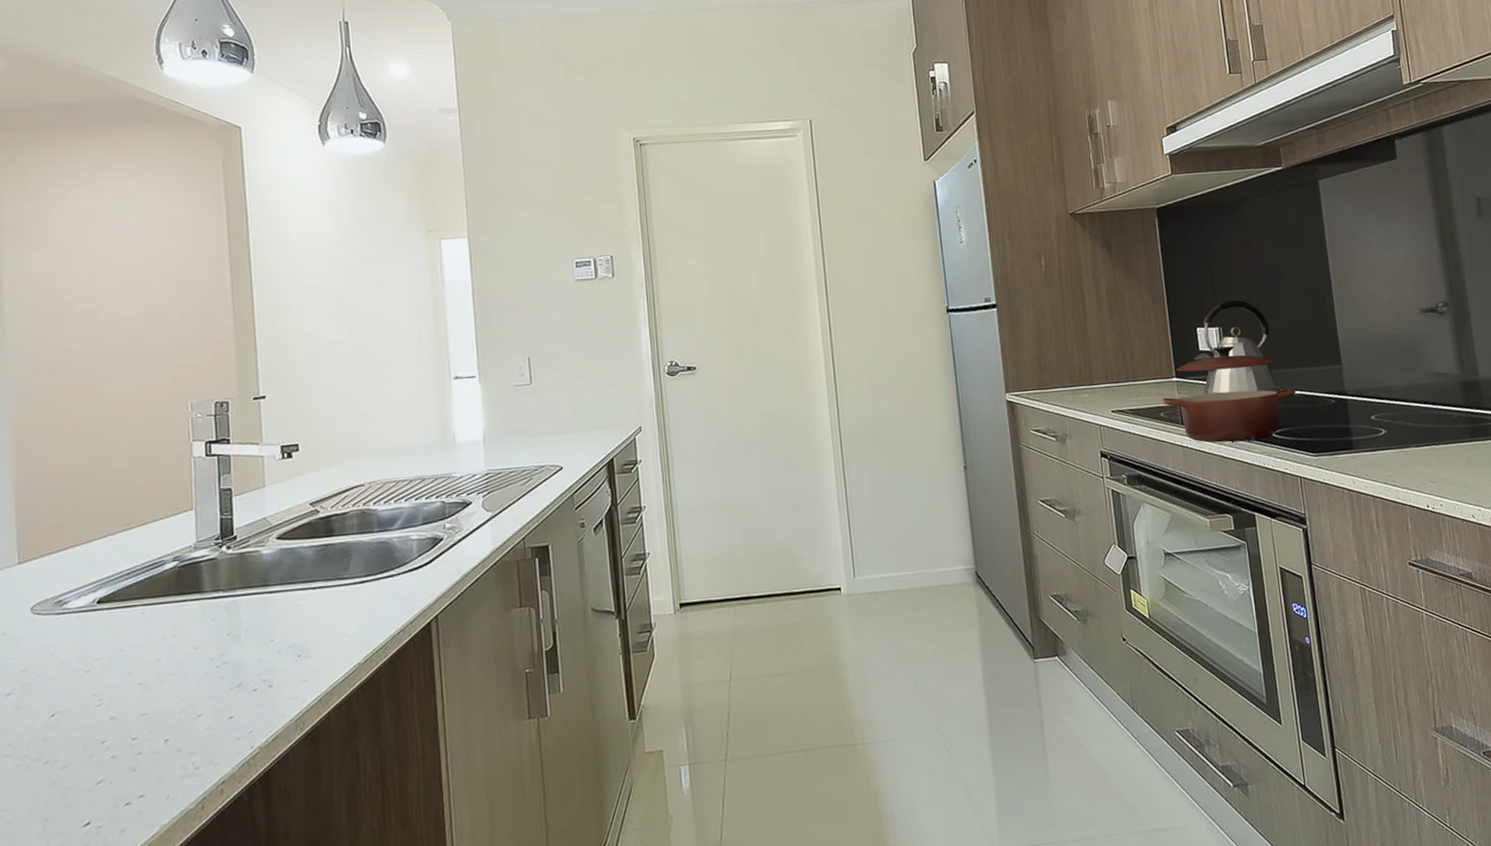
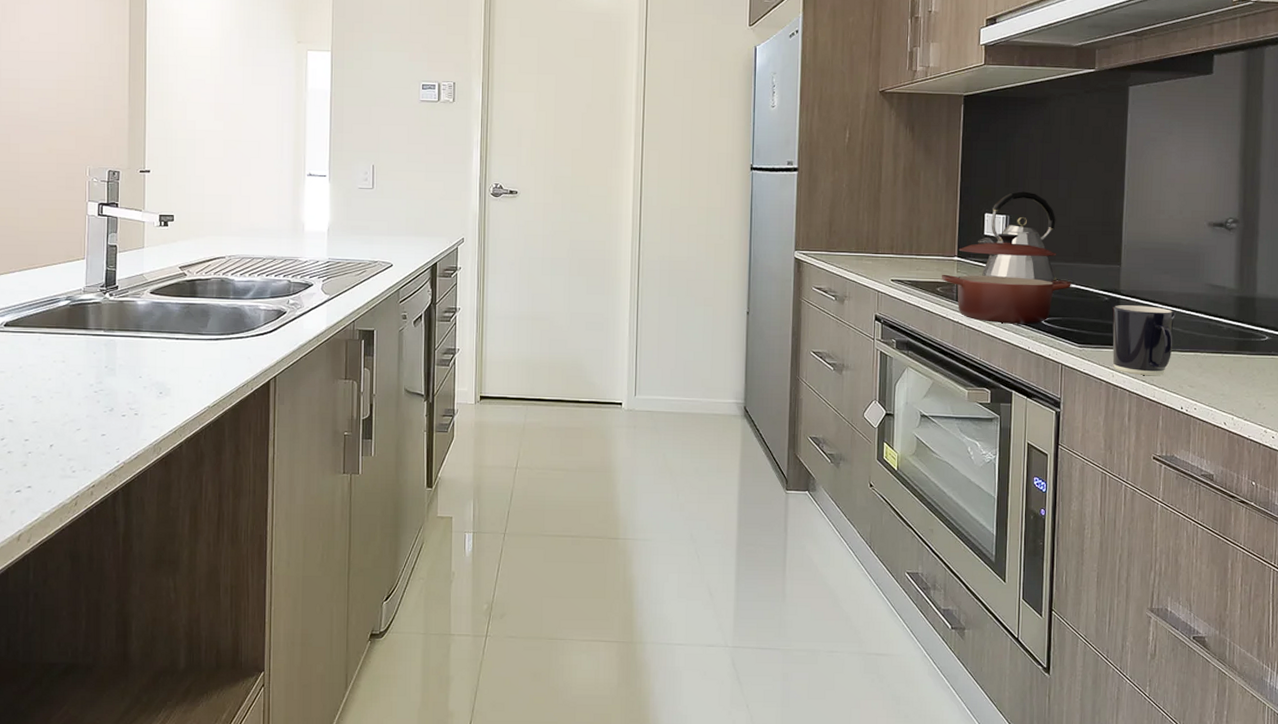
mug: none [1341,403,1408,478] -> present [1112,304,1176,376]

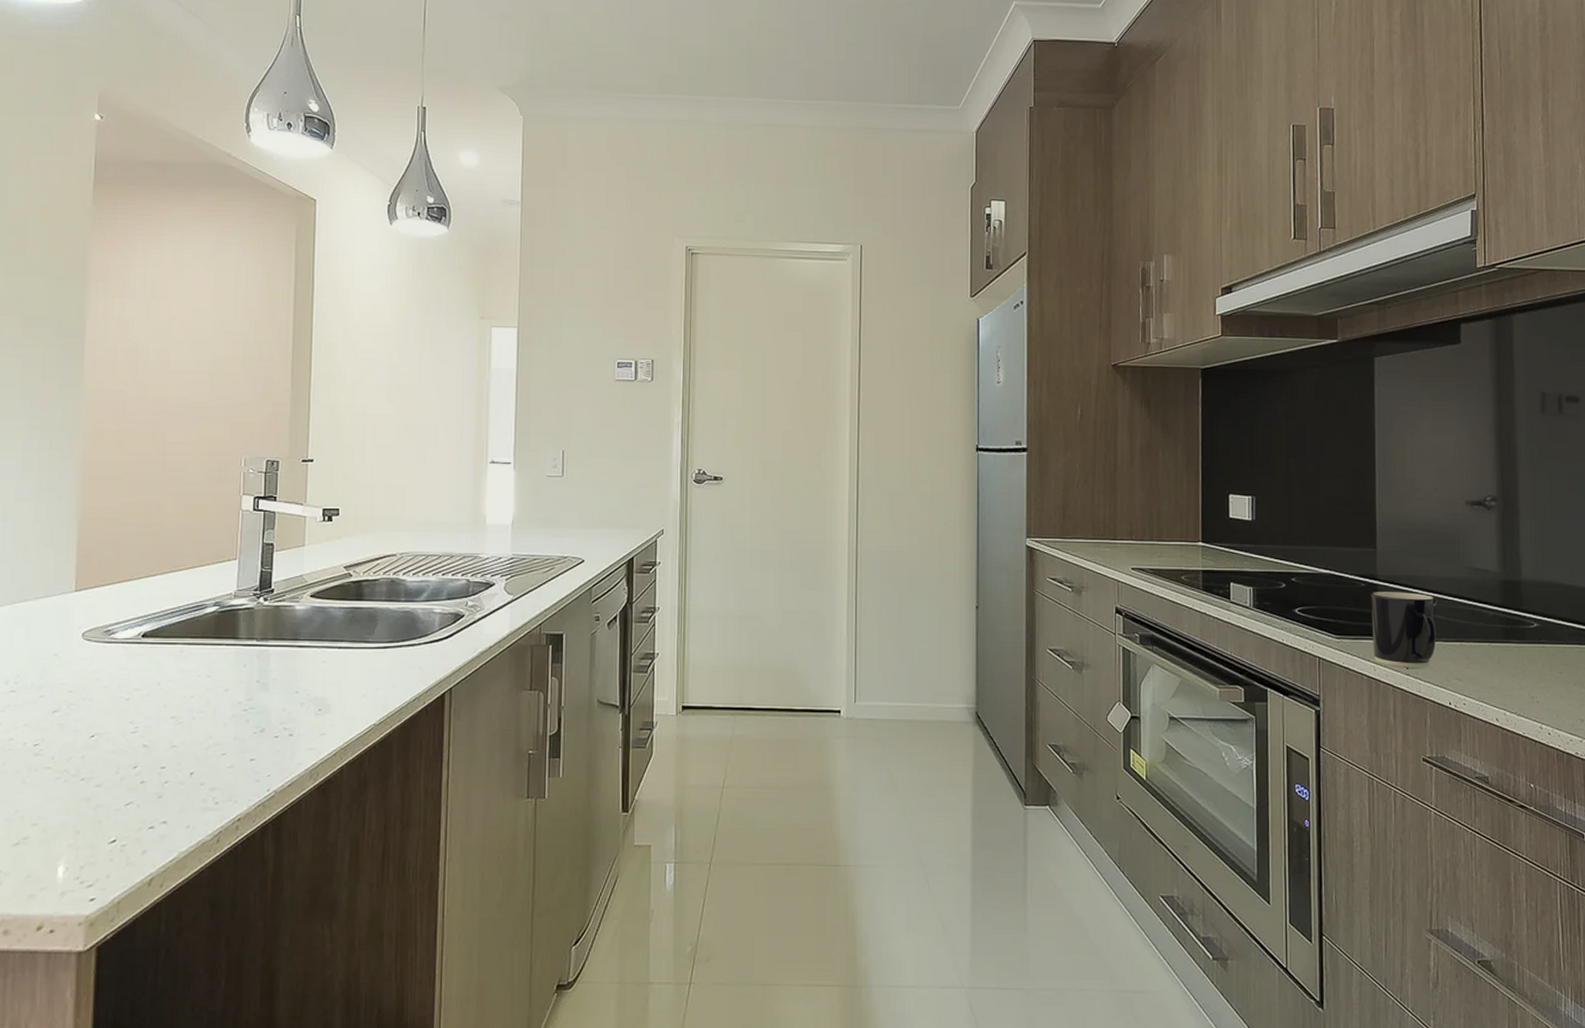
saucepan: present [942,234,1071,324] -> none [1186,516,1325,614]
kettle: present [978,191,1058,282] -> none [1223,470,1310,568]

